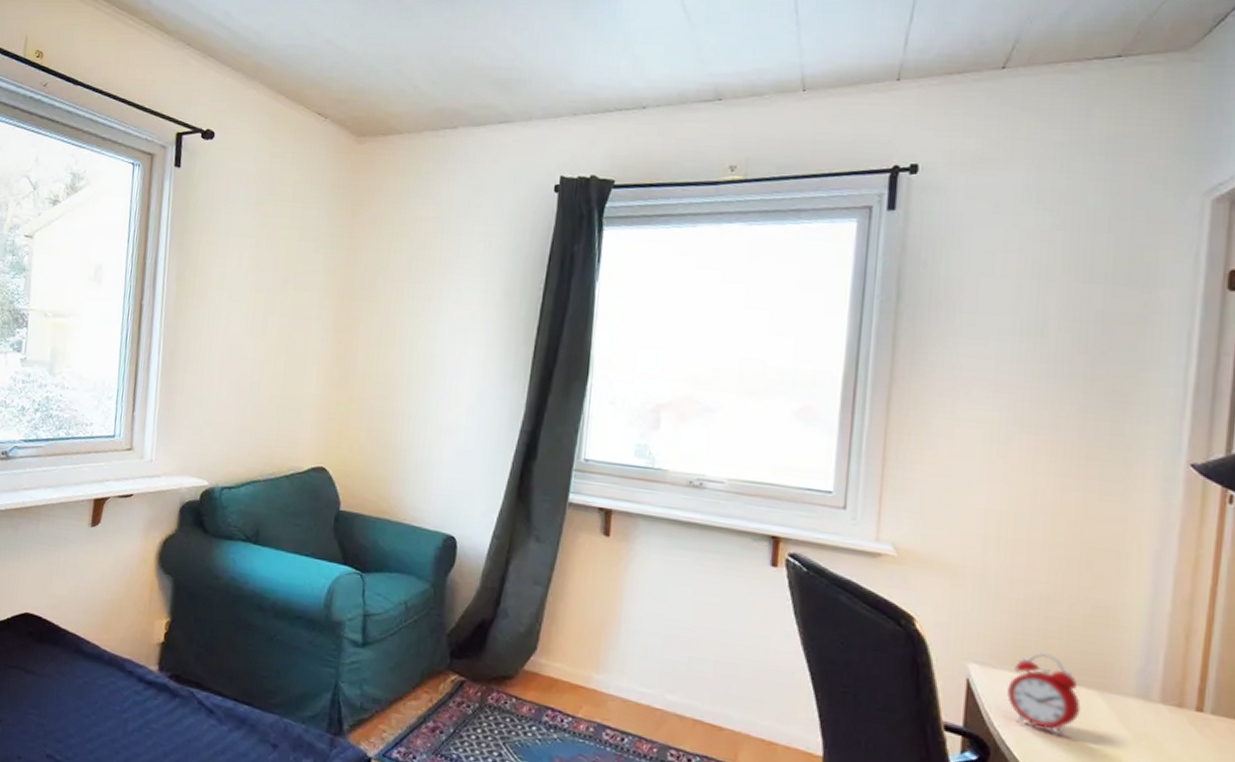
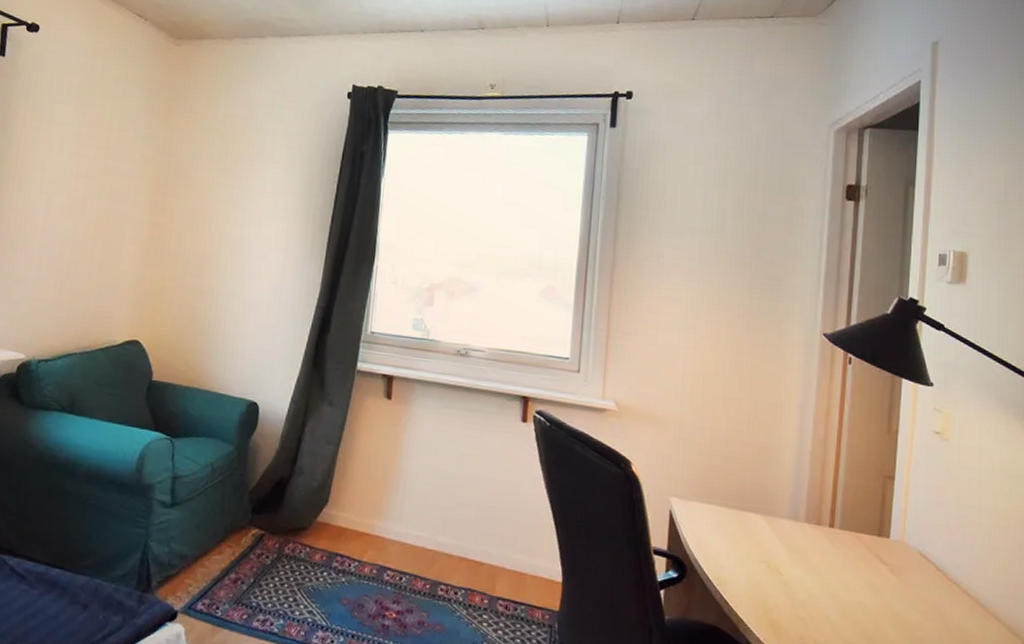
alarm clock: present [1007,652,1081,737] -> none [699,485,751,554]

